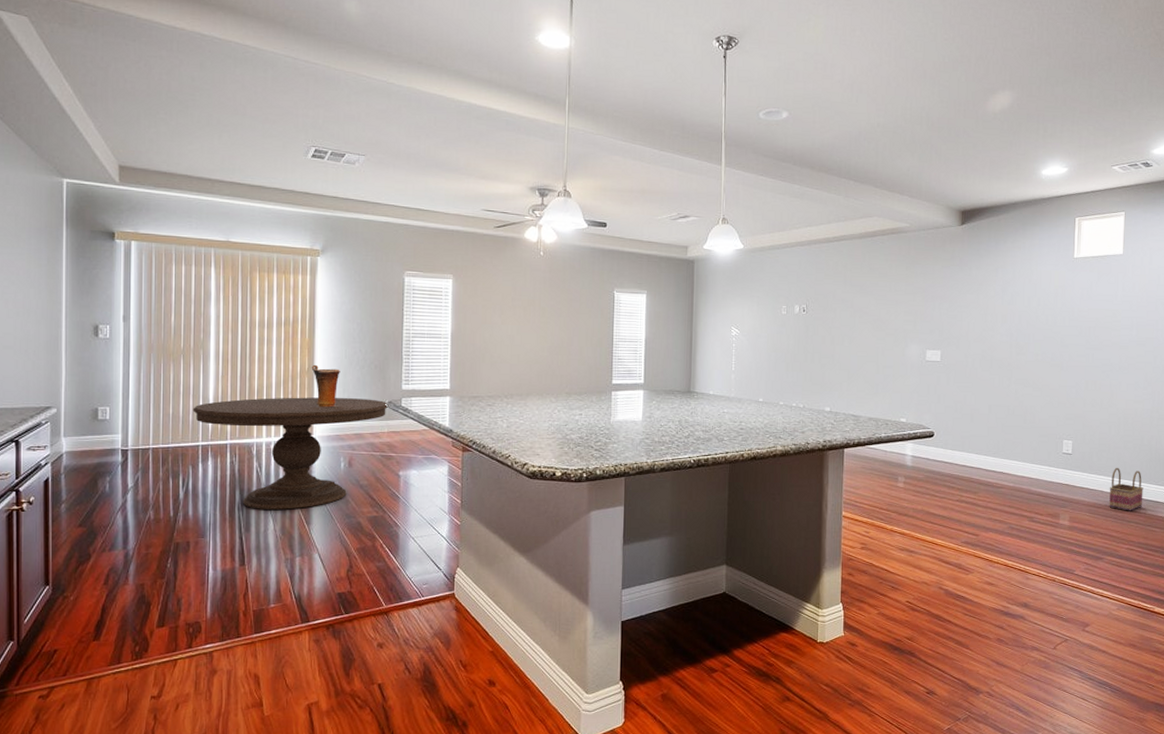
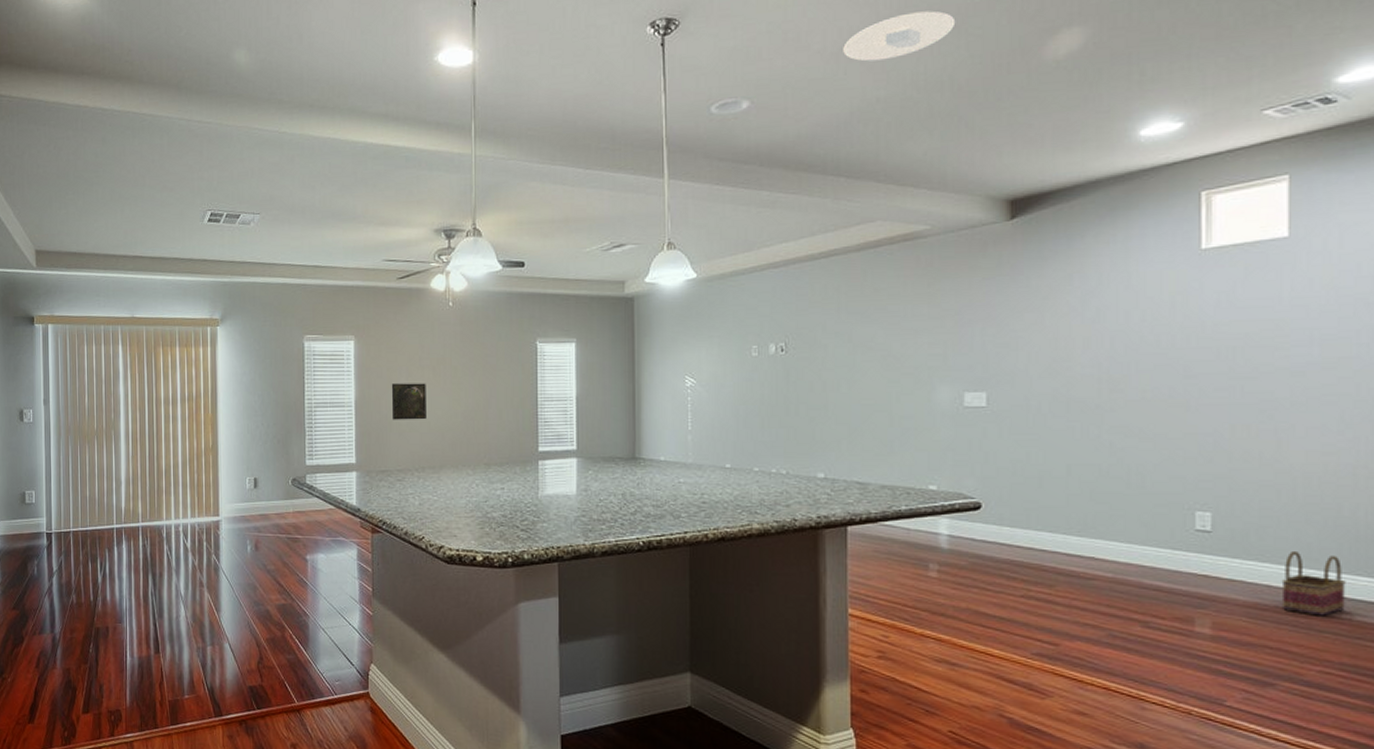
dining table: present [193,397,389,510] -> none [107,476,293,596]
vase: present [311,364,340,408] -> none [215,441,243,487]
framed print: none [485,319,517,353] -> present [391,383,426,420]
recessed light: none [856,62,932,95] -> present [843,10,956,62]

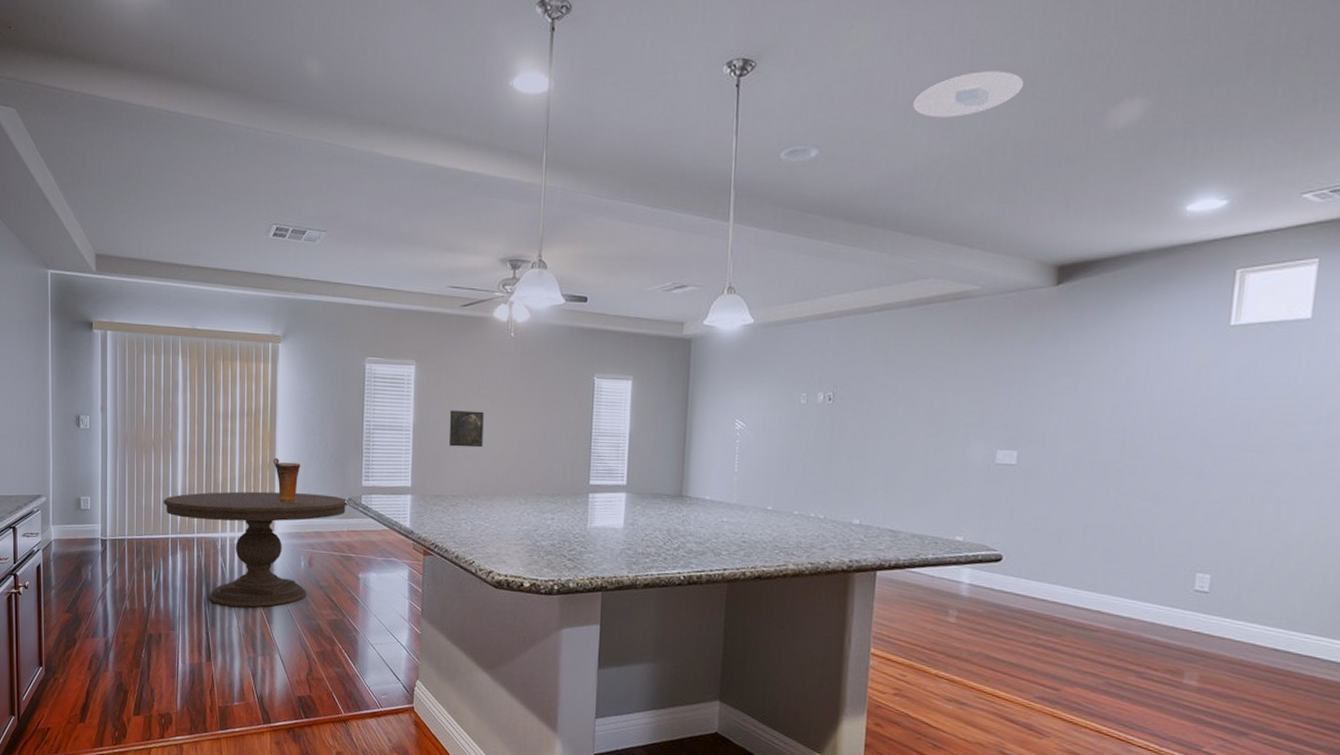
dining table: none [107,476,293,596] -> present [163,491,349,608]
vase: none [215,441,243,487] -> present [272,457,301,503]
basket: present [1281,552,1346,616] -> none [1264,614,1322,675]

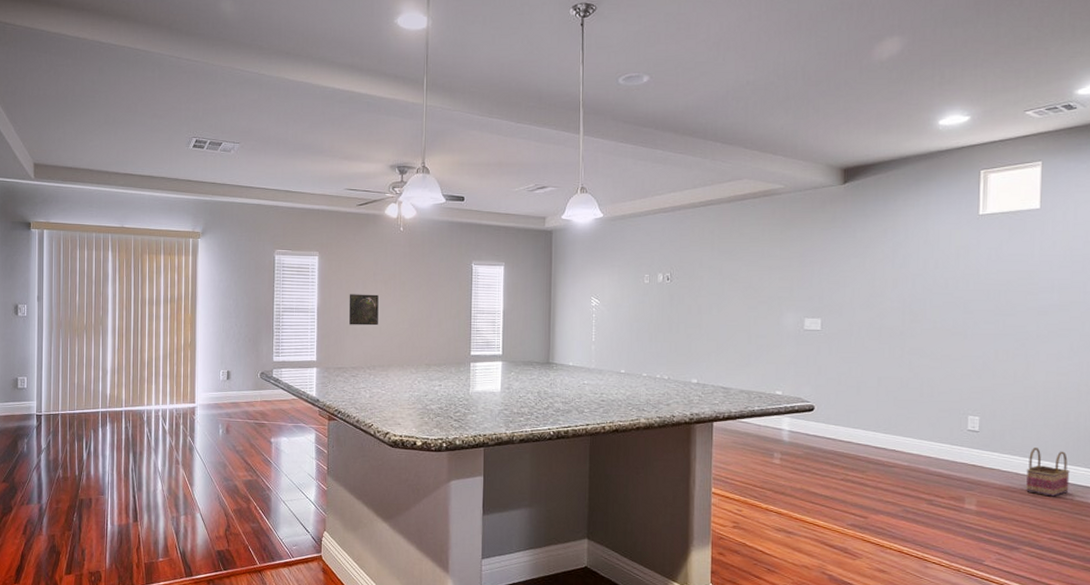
dining table: present [163,491,349,608] -> none [94,368,262,472]
vase: present [272,457,301,503] -> none [193,338,219,378]
recessed light: present [913,71,1024,118] -> none [723,15,808,51]
basket: none [1264,614,1322,675] -> present [1026,448,1070,497]

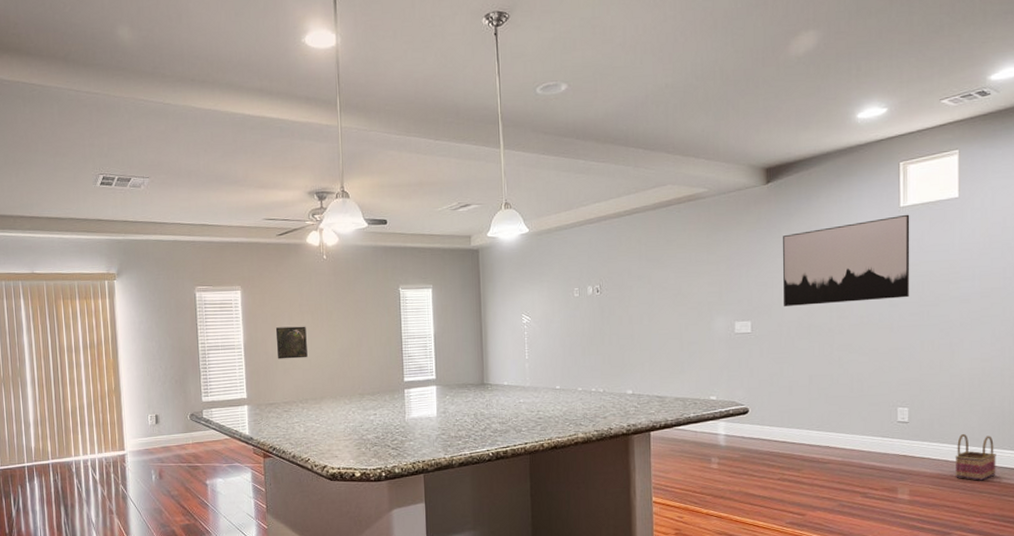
wall art: none [855,222,989,307] -> present [783,214,910,306]

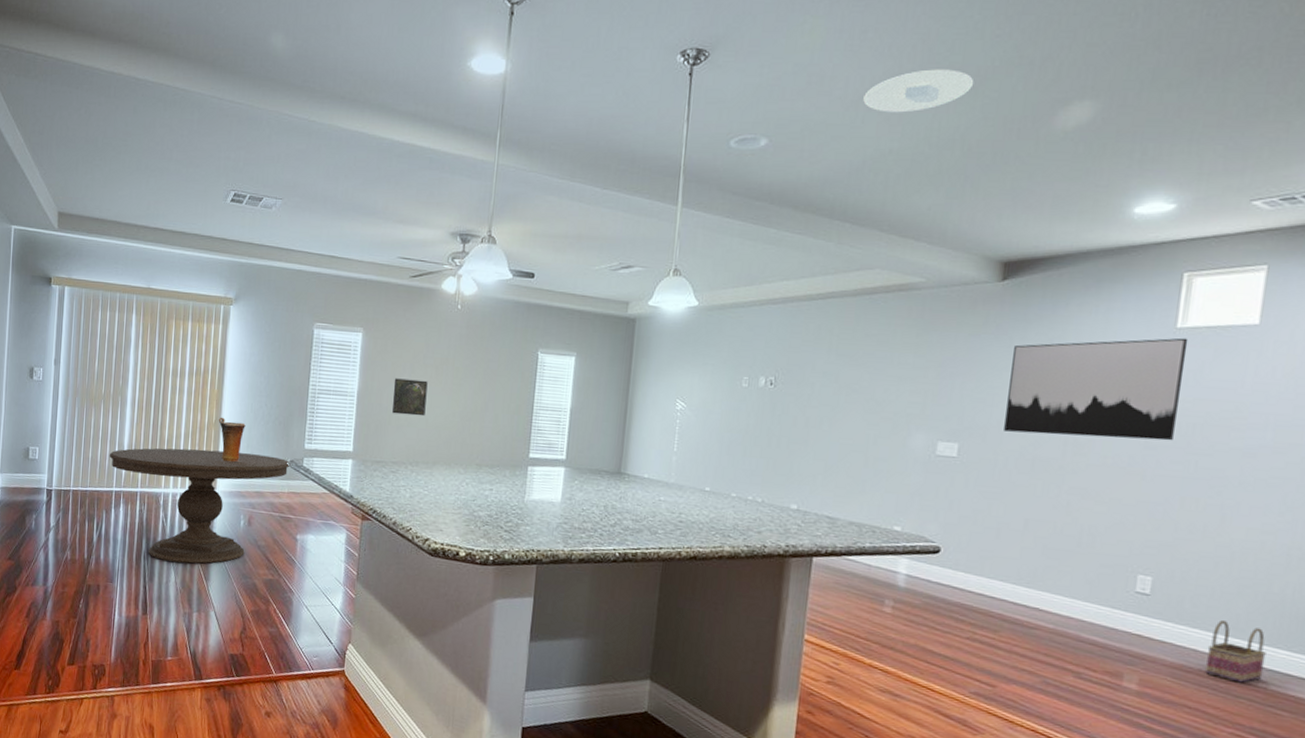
dining table: none [16,412,191,523] -> present [109,448,291,564]
vase: none [117,383,144,424] -> present [218,417,246,463]
recessed light: none [639,13,724,54] -> present [863,69,974,113]

